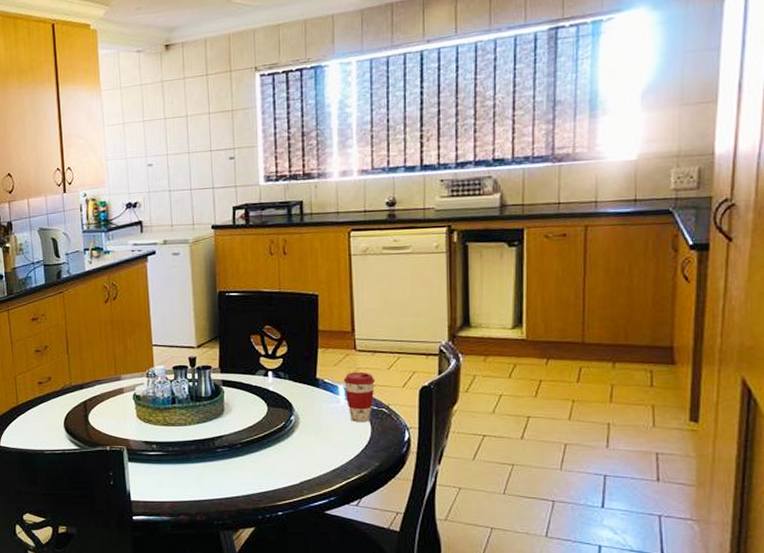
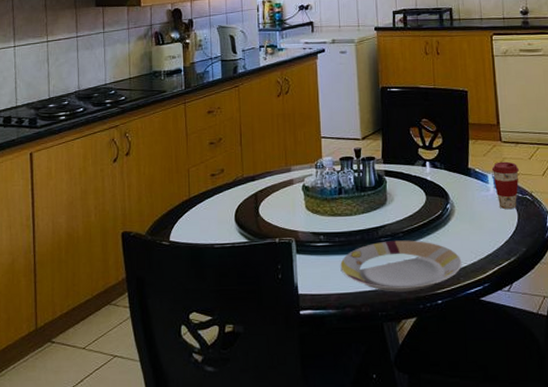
plate: none [174,451,306,502] -> present [340,240,462,292]

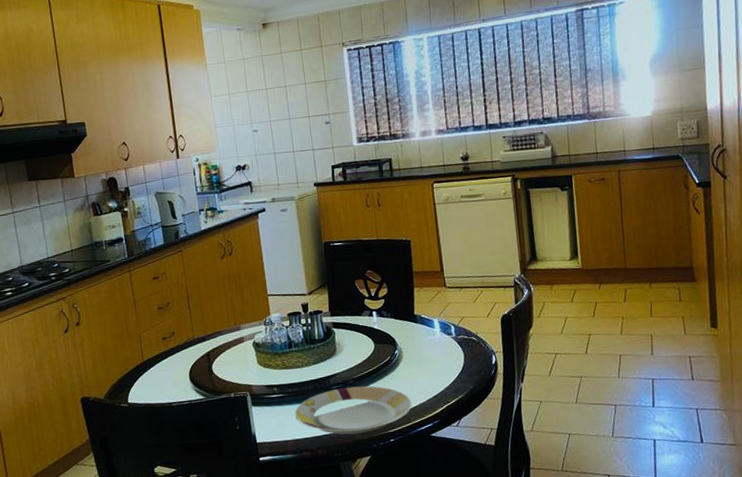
coffee cup: present [491,161,520,210] -> none [437,306,465,352]

